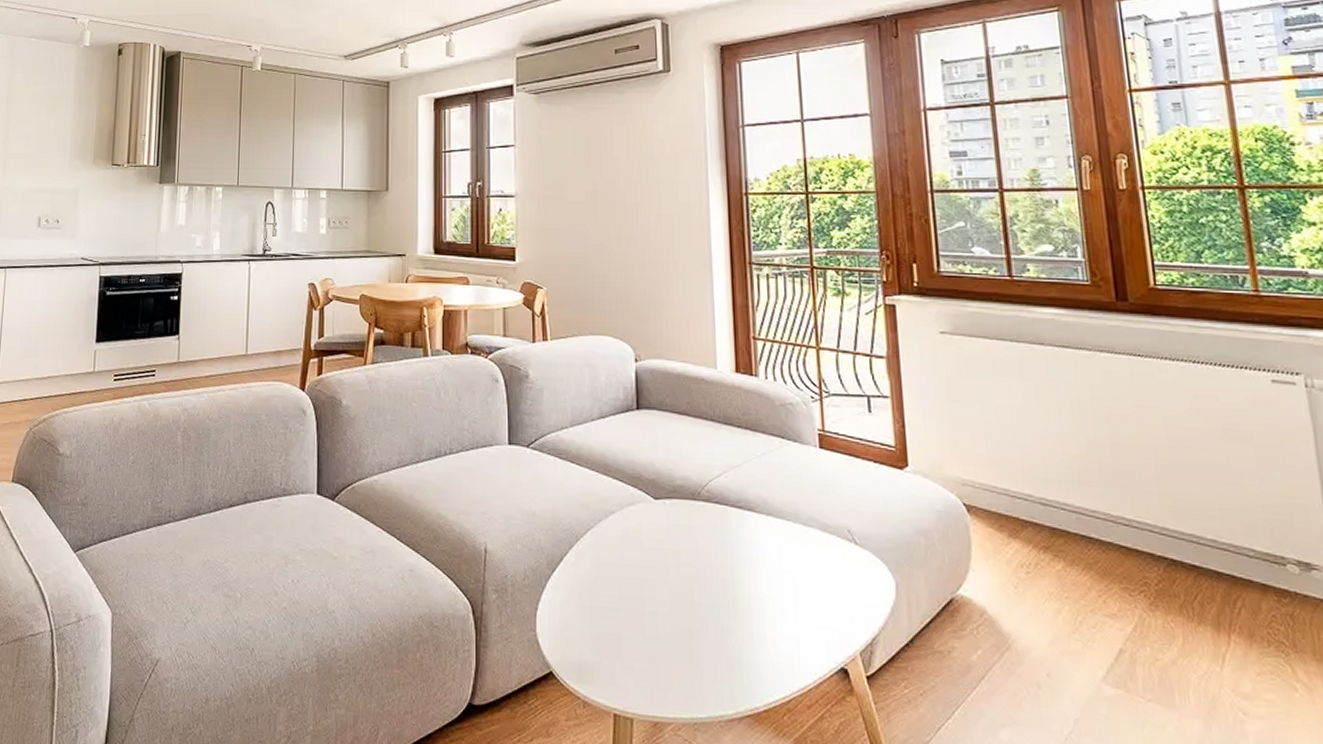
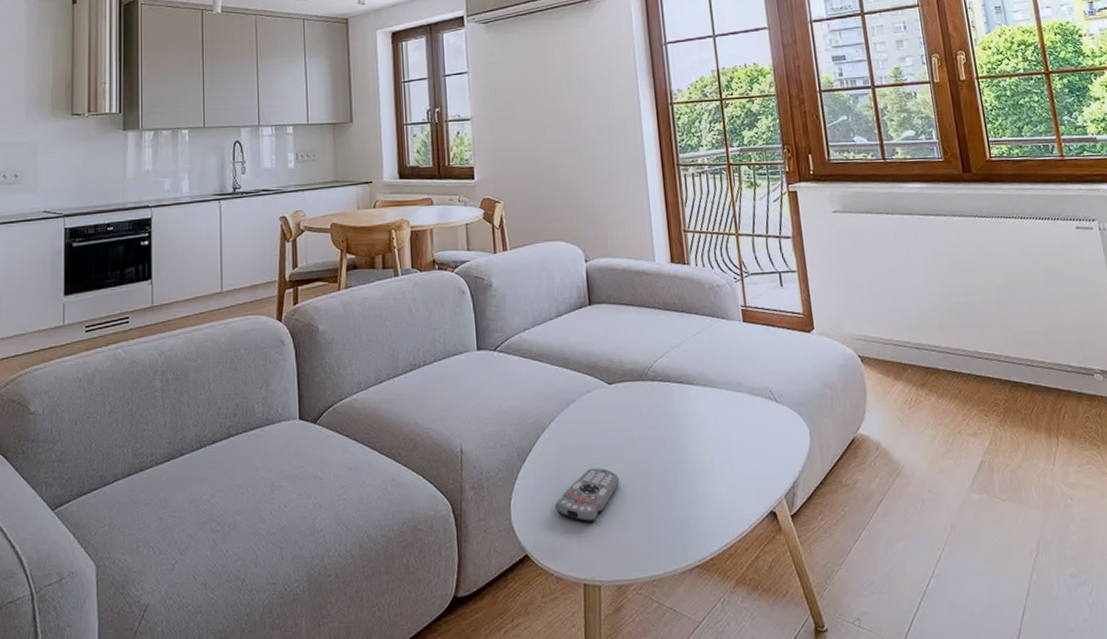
remote control: none [585,588,662,648] -> present [554,467,620,522]

